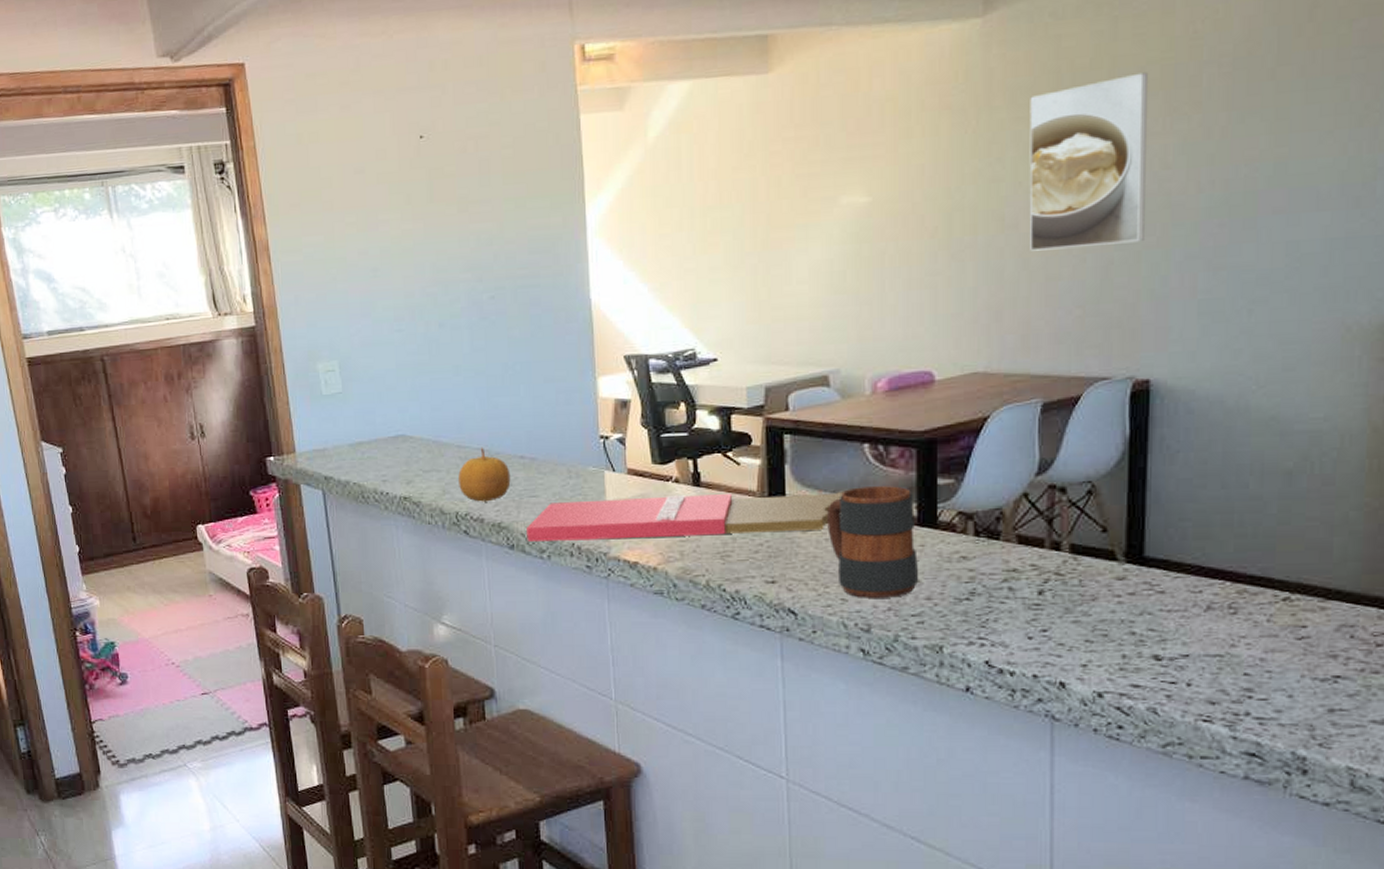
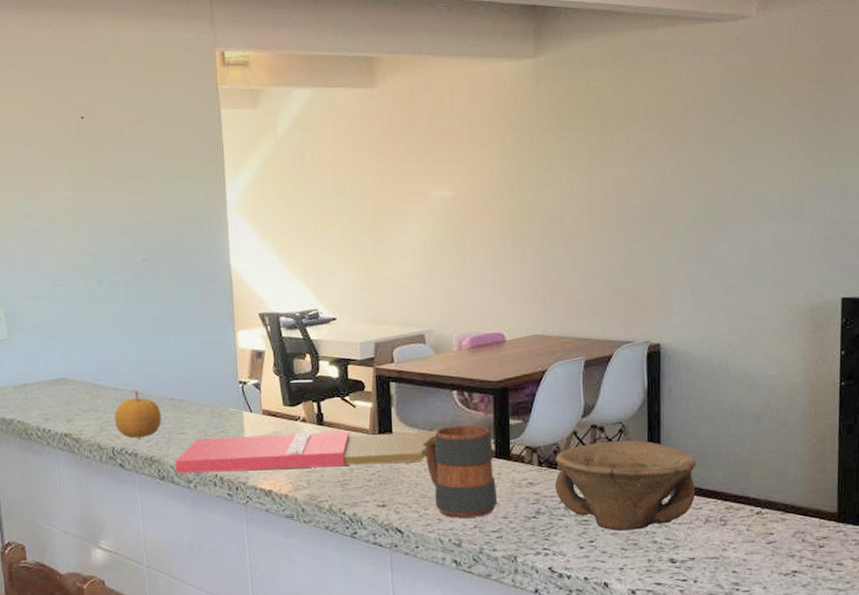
bowl: none [995,504,1197,618] -> present [554,440,697,531]
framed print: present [1029,72,1147,251] -> none [569,110,653,241]

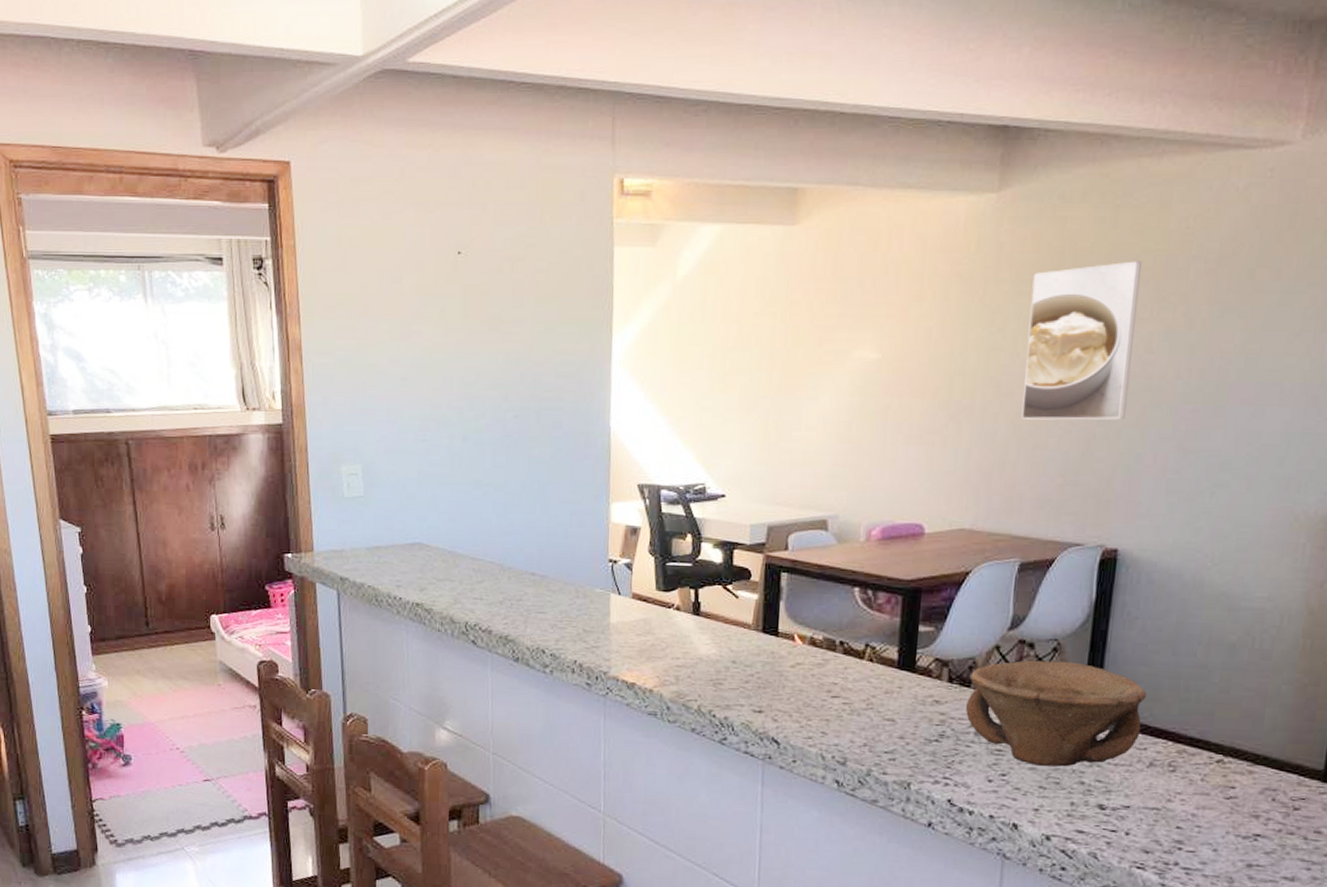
fruit: present [115,390,162,438] -> none [470,561,521,614]
cutting board: present [175,429,439,473] -> none [532,620,833,666]
mug: present [426,425,497,518] -> none [814,628,896,735]
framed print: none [569,110,653,241] -> present [1021,261,1142,420]

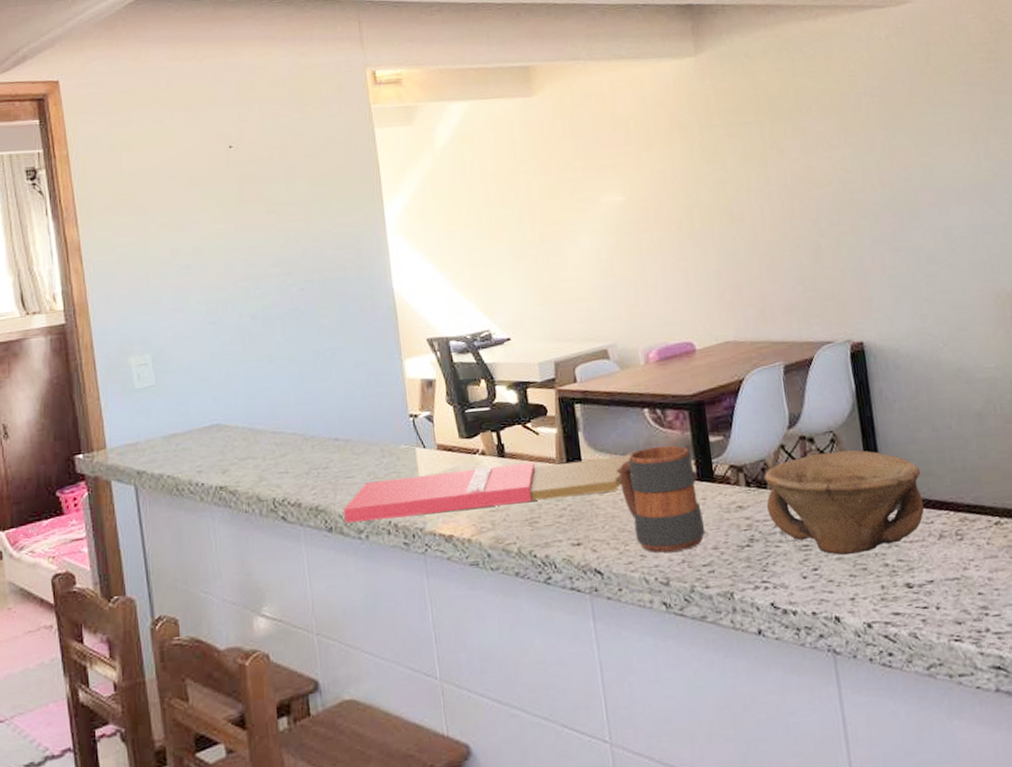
cutting board: none [532,620,833,666] -> present [344,453,632,523]
mug: none [814,628,896,735] -> present [619,445,705,553]
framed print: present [1021,261,1142,420] -> none [739,100,840,239]

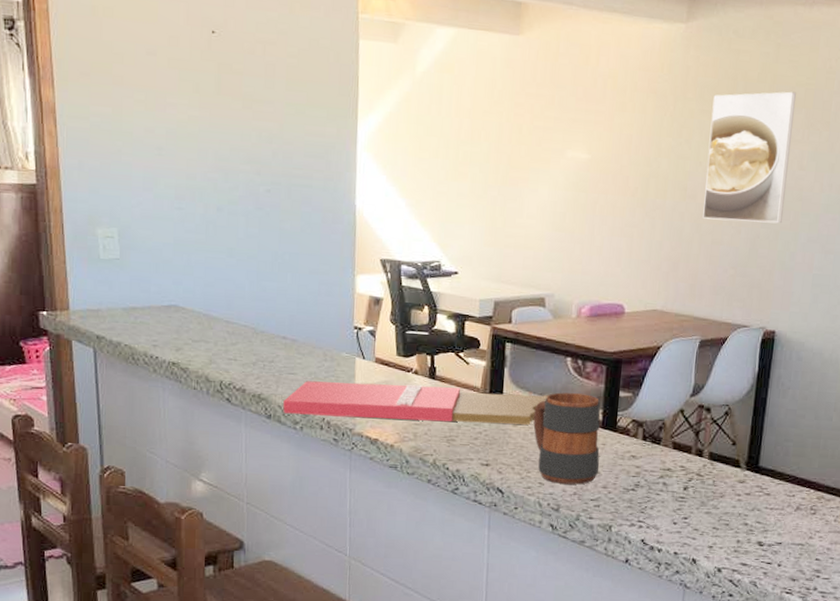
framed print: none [739,100,840,239] -> present [702,91,796,224]
bowl: present [765,450,924,555] -> none [656,421,796,511]

